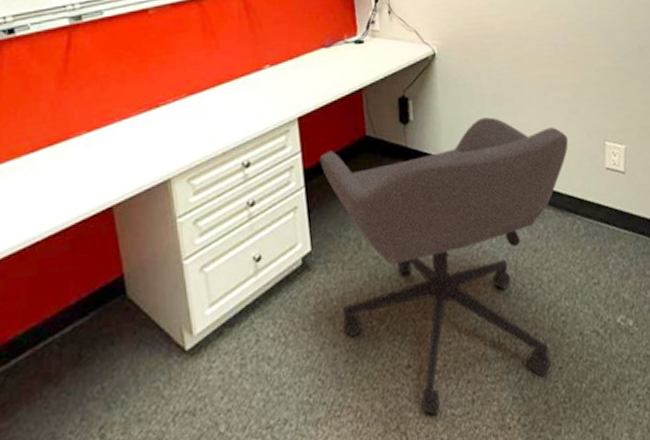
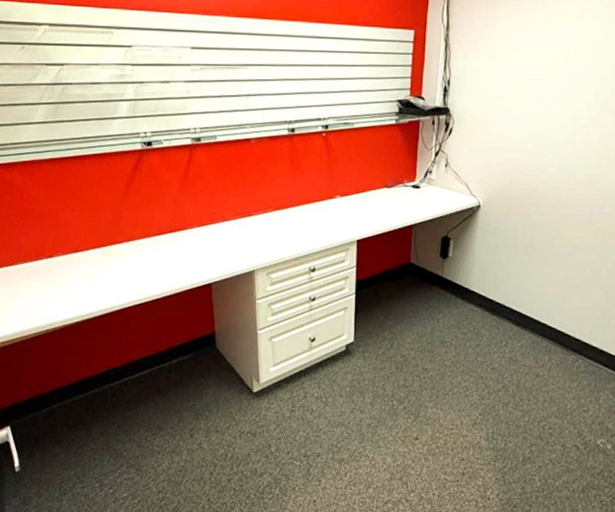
office chair: present [319,117,569,415] -> none [370,264,586,476]

